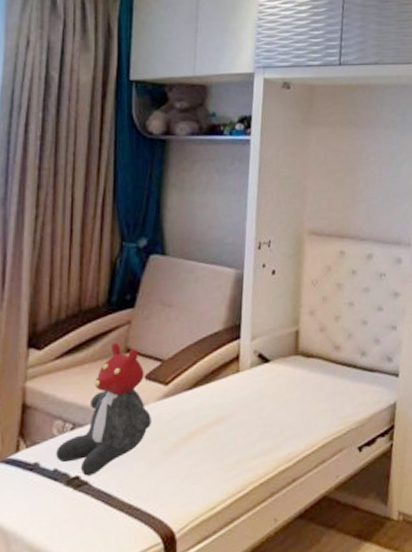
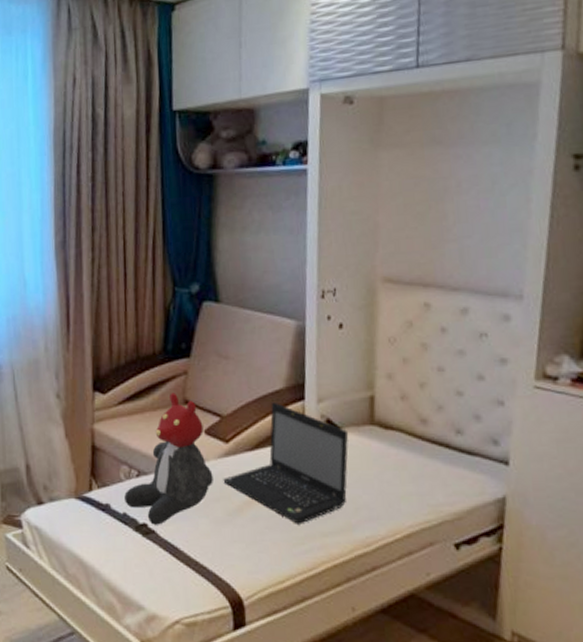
laptop: none [161,342,277,452] -> present [223,401,349,524]

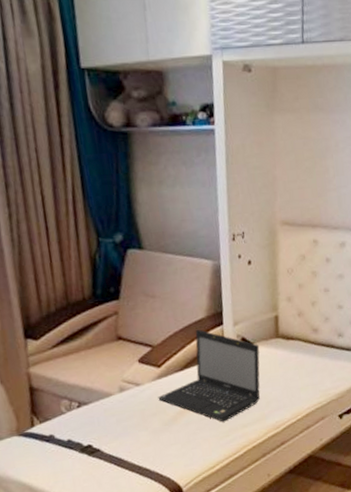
teddy bear: present [124,393,213,525] -> none [67,331,150,445]

